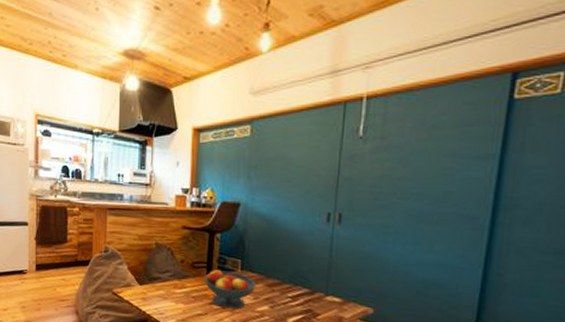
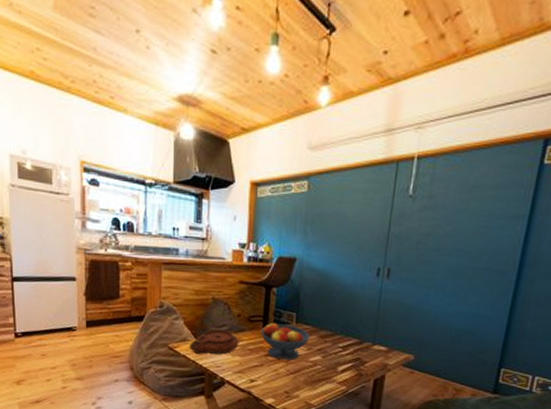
plate: none [133,274,183,301] -> present [189,328,239,354]

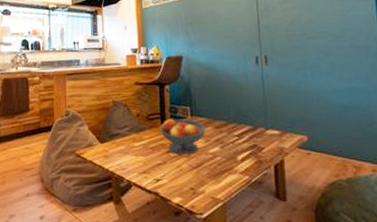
plate: present [189,328,239,354] -> none [95,130,141,158]

